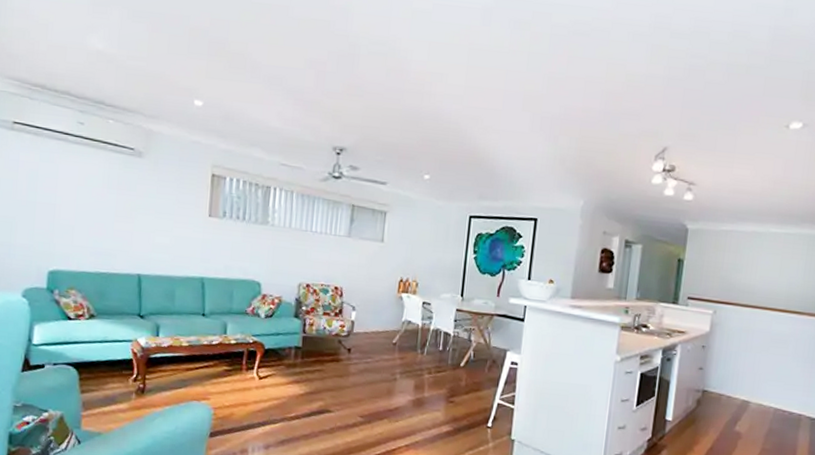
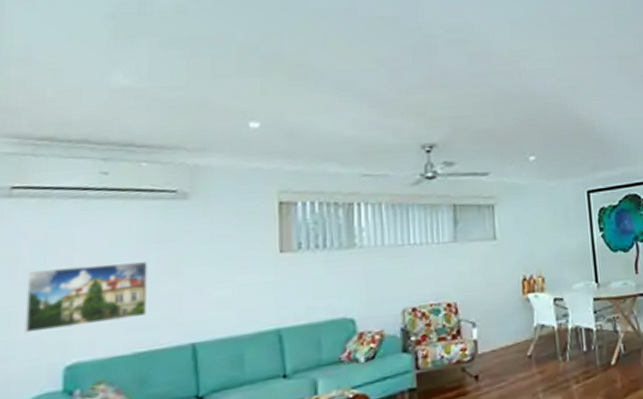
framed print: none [21,192,110,246] -> present [25,262,148,333]

